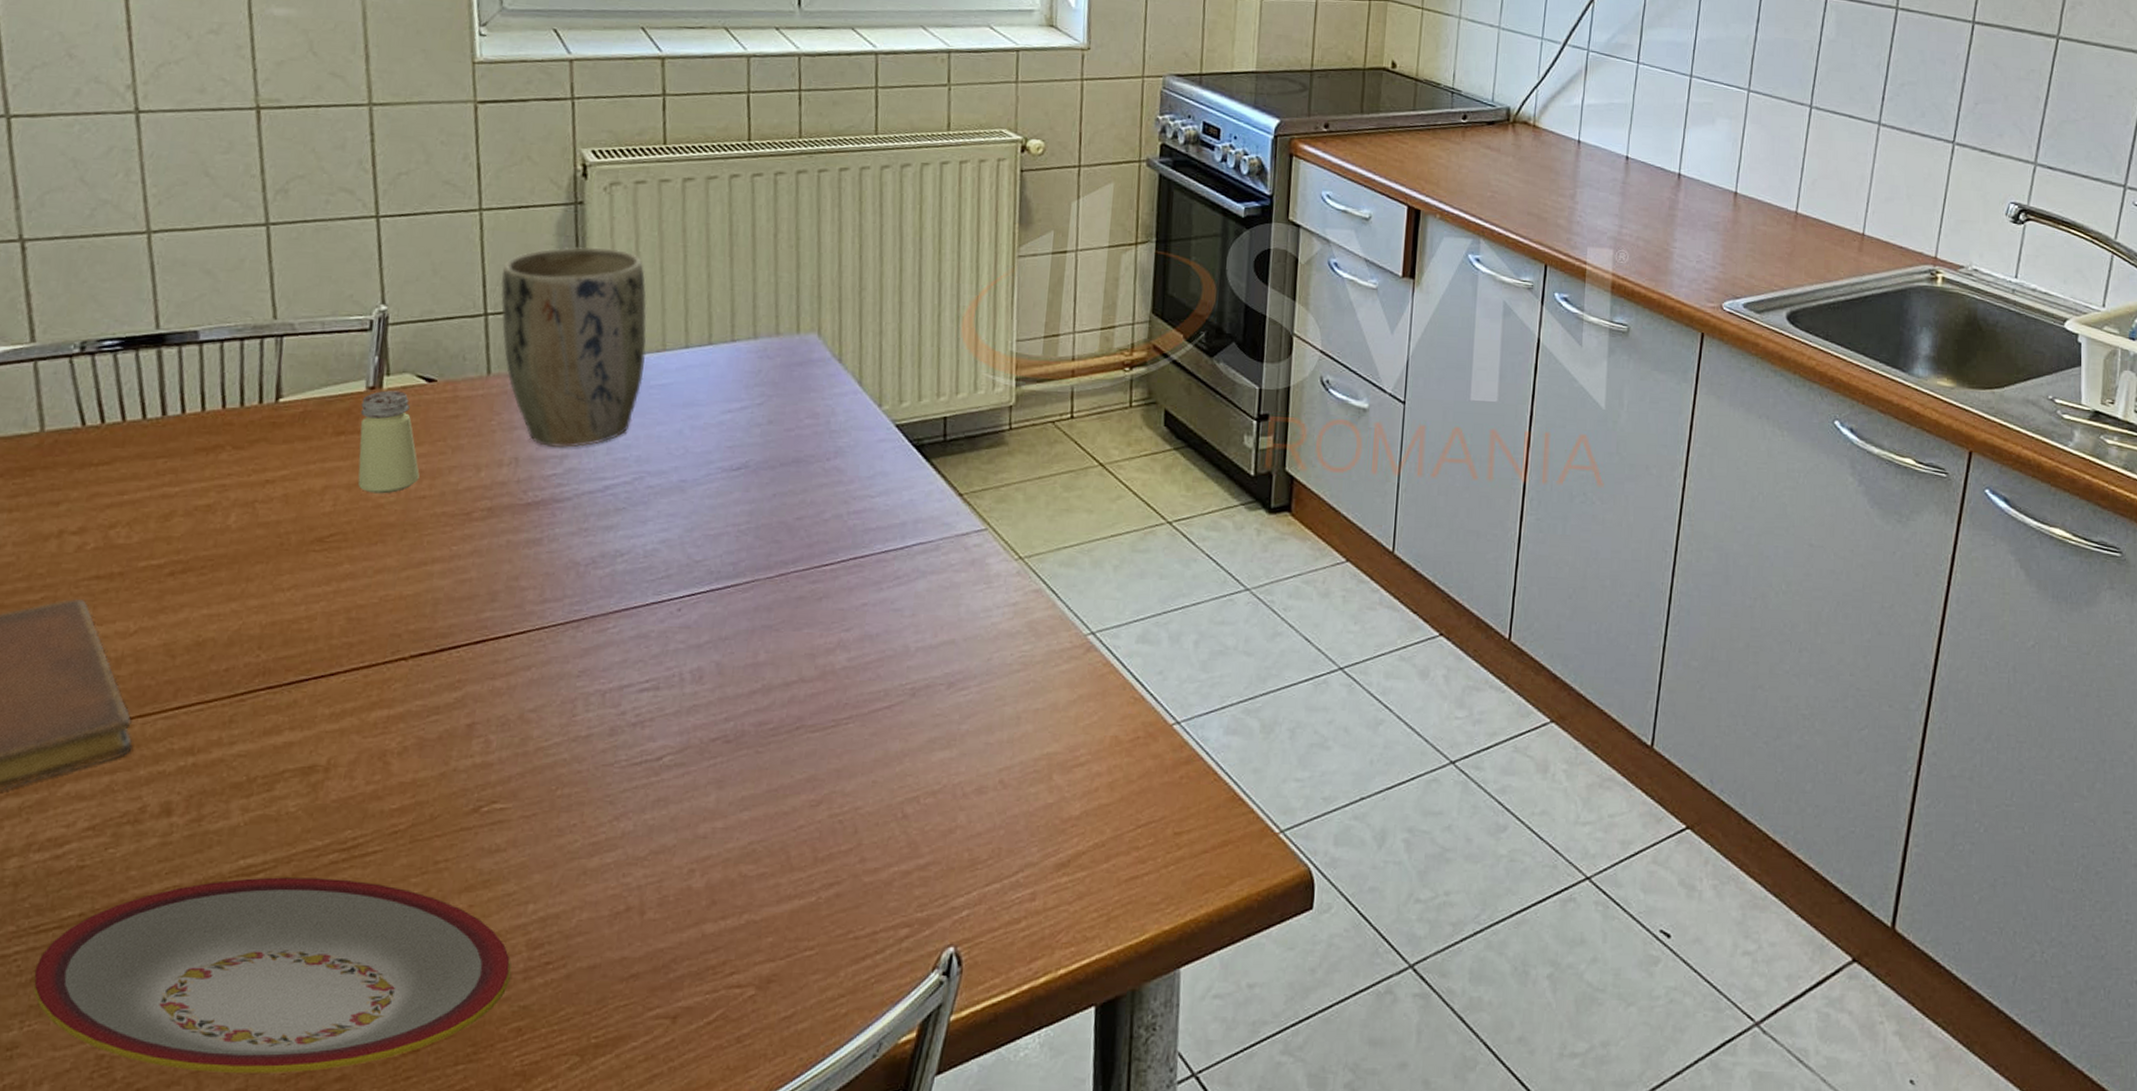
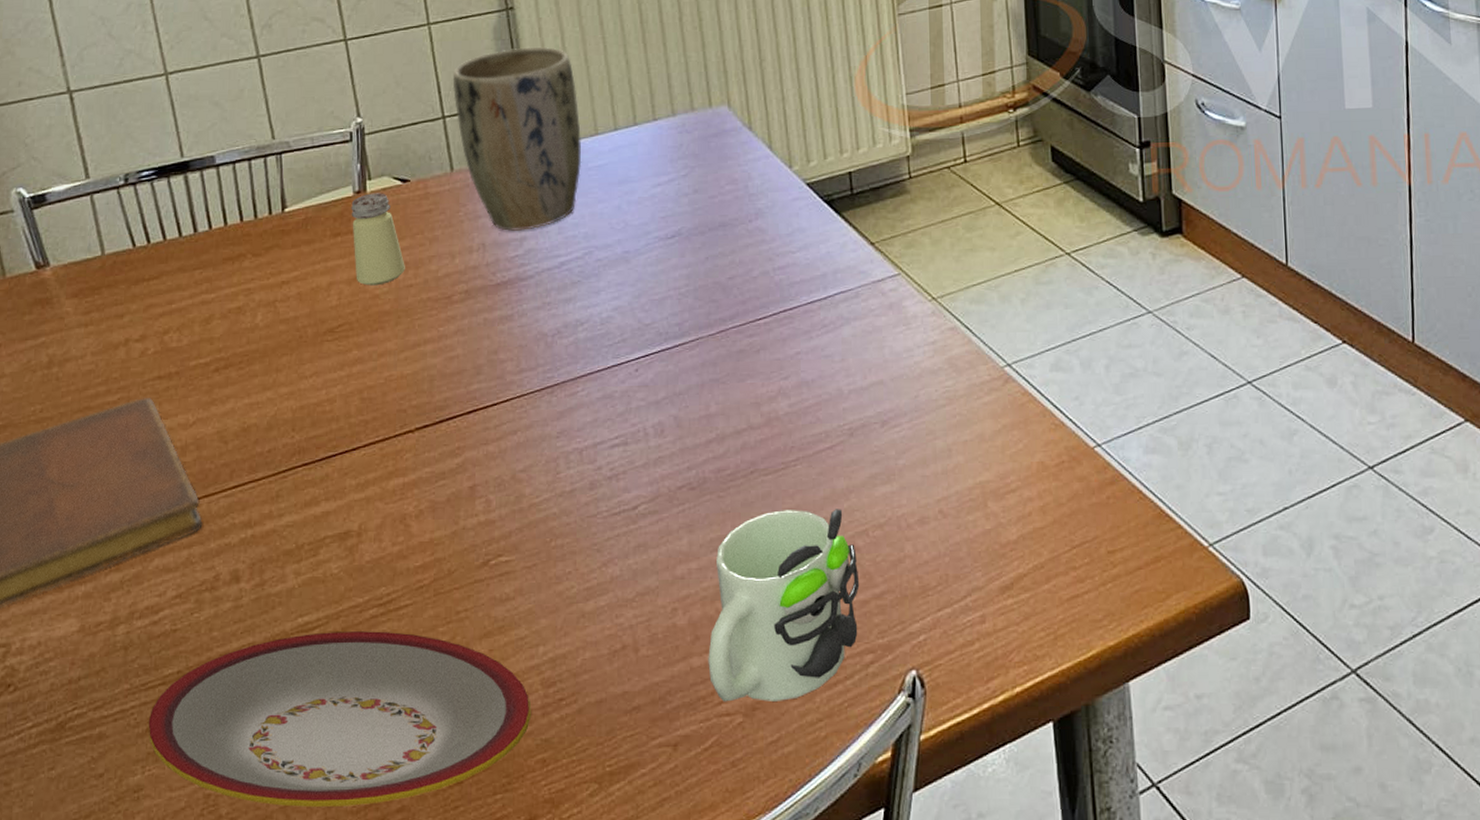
mug: none [722,770,904,974] -> present [708,509,860,702]

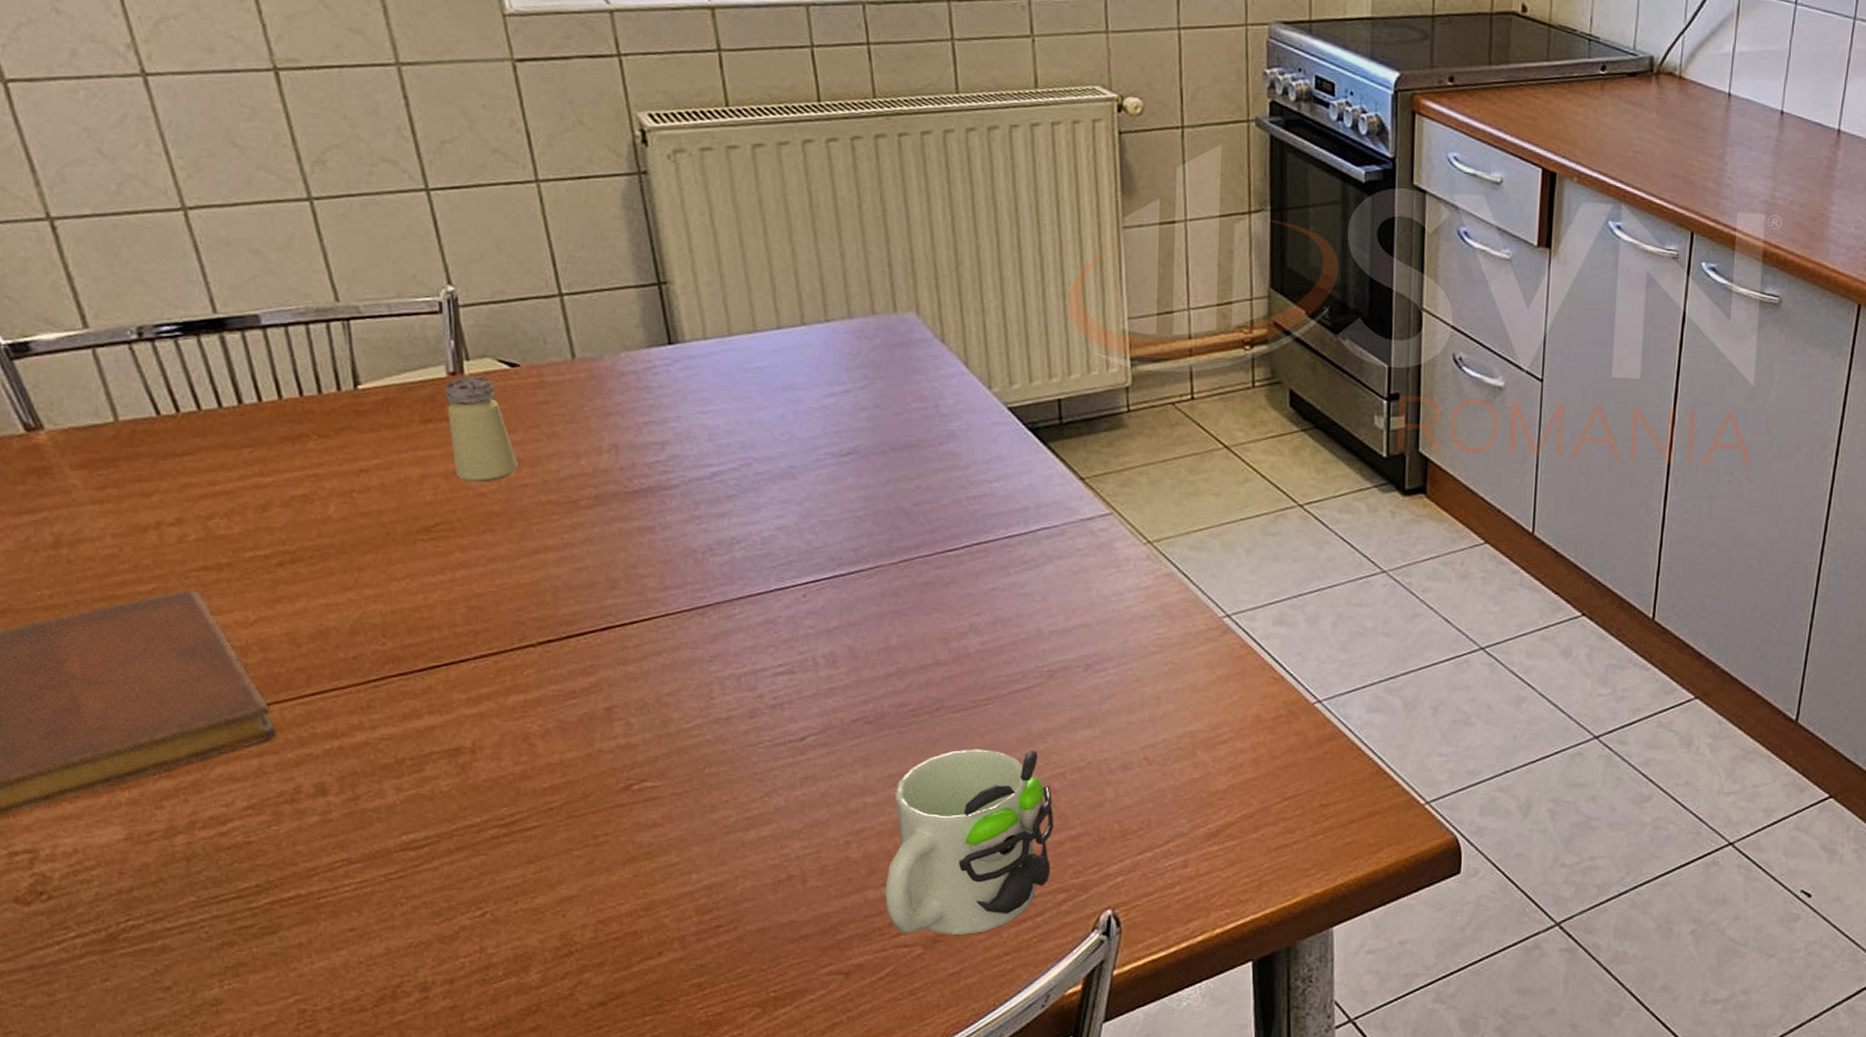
plate: present [148,631,532,807] -> none [223,851,685,1024]
plant pot: present [452,46,582,231] -> none [571,221,737,434]

